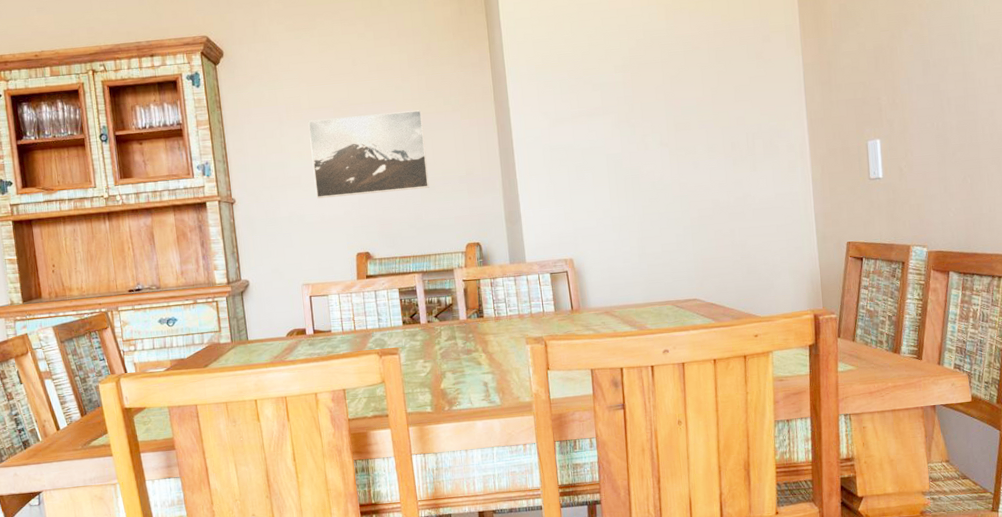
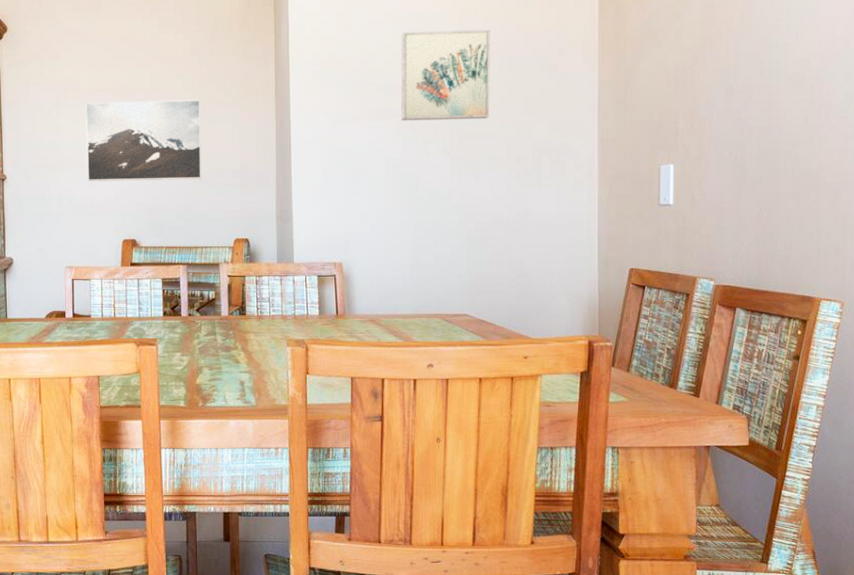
wall art: none [611,22,703,117] -> present [401,29,490,121]

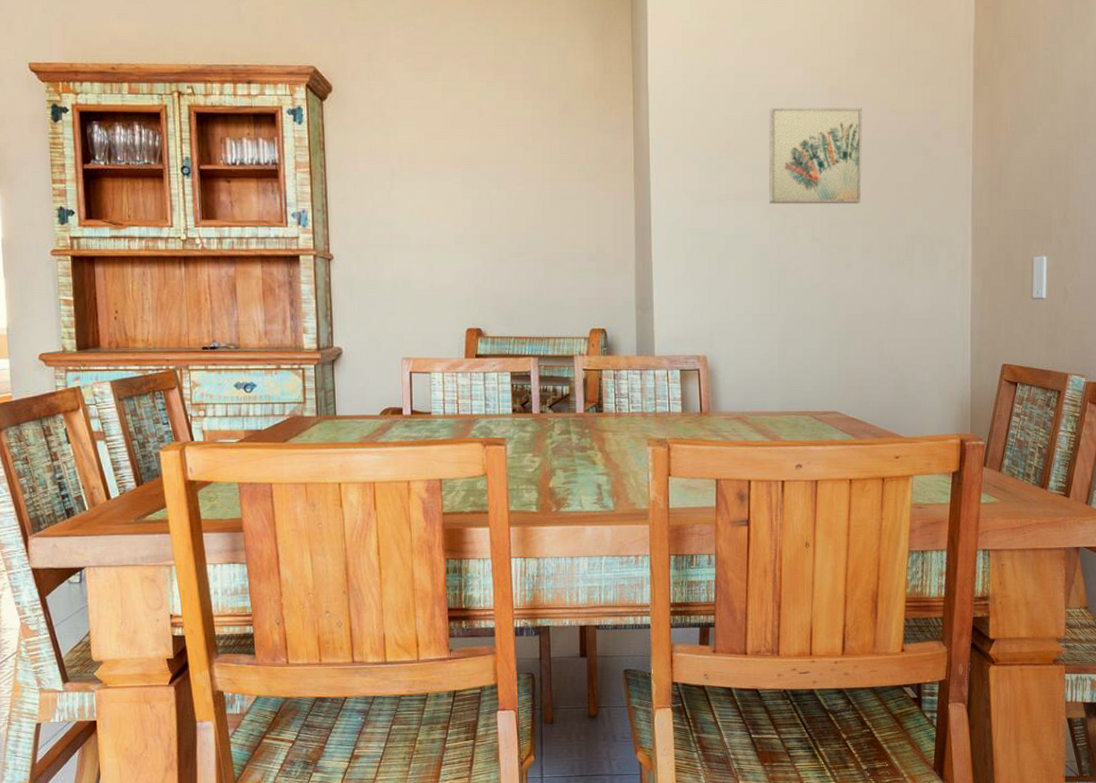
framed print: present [86,100,202,181] -> none [423,175,554,263]

